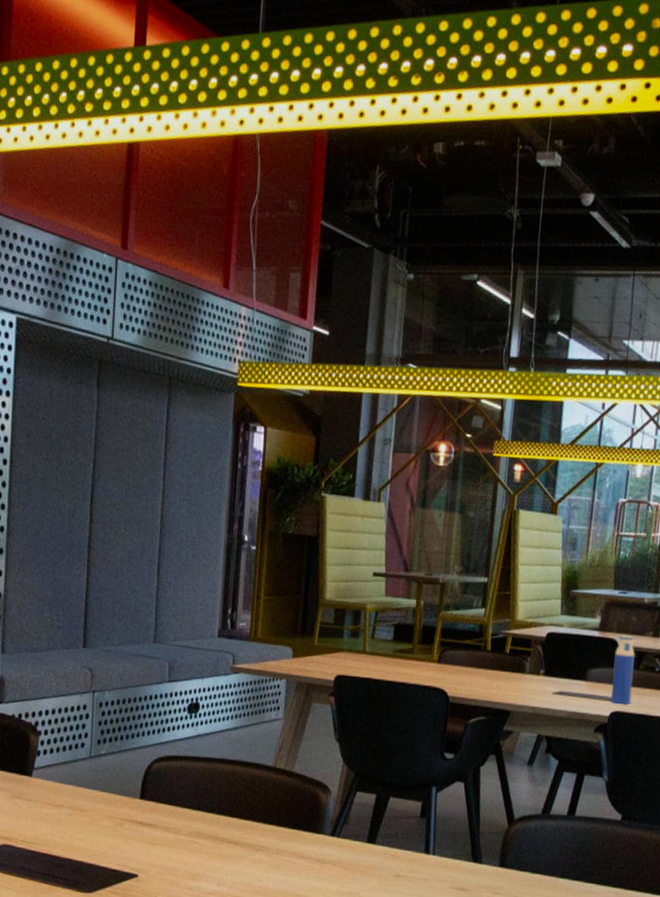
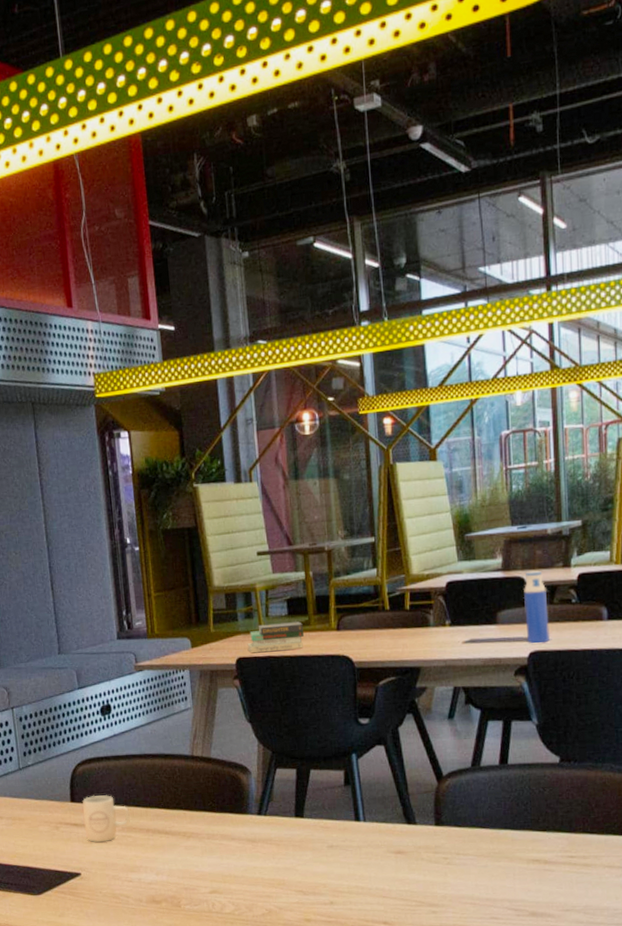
mug: none [149,794,201,845] -> present [82,795,131,842]
books: none [348,645,407,675] -> present [247,621,305,654]

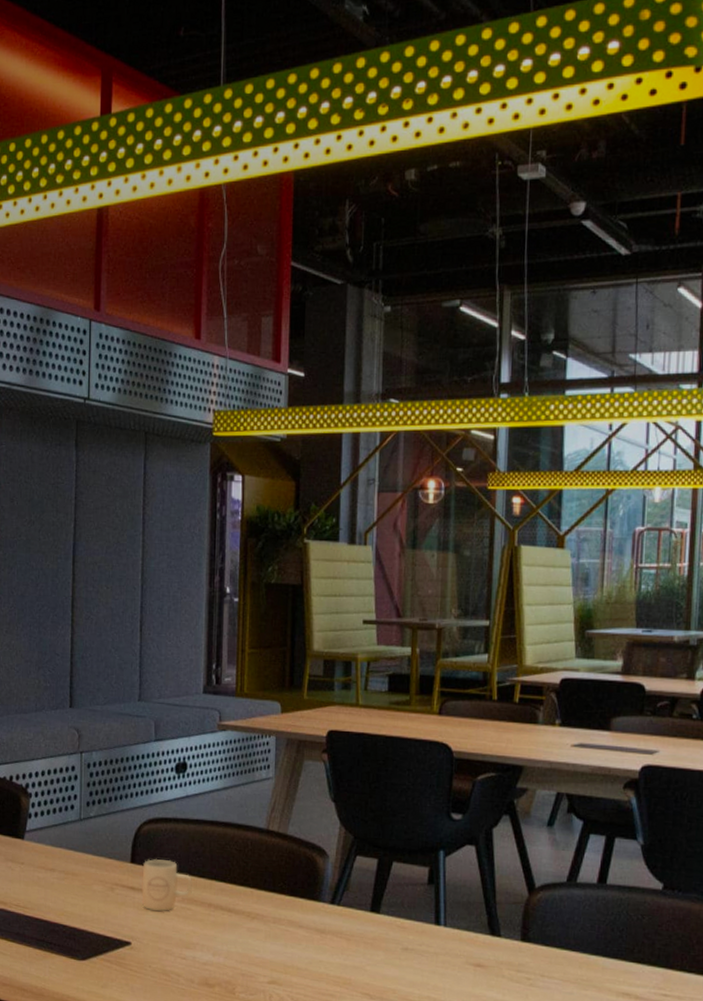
books: present [247,621,305,654] -> none [340,698,404,729]
water bottle: present [523,570,551,643] -> none [641,678,667,757]

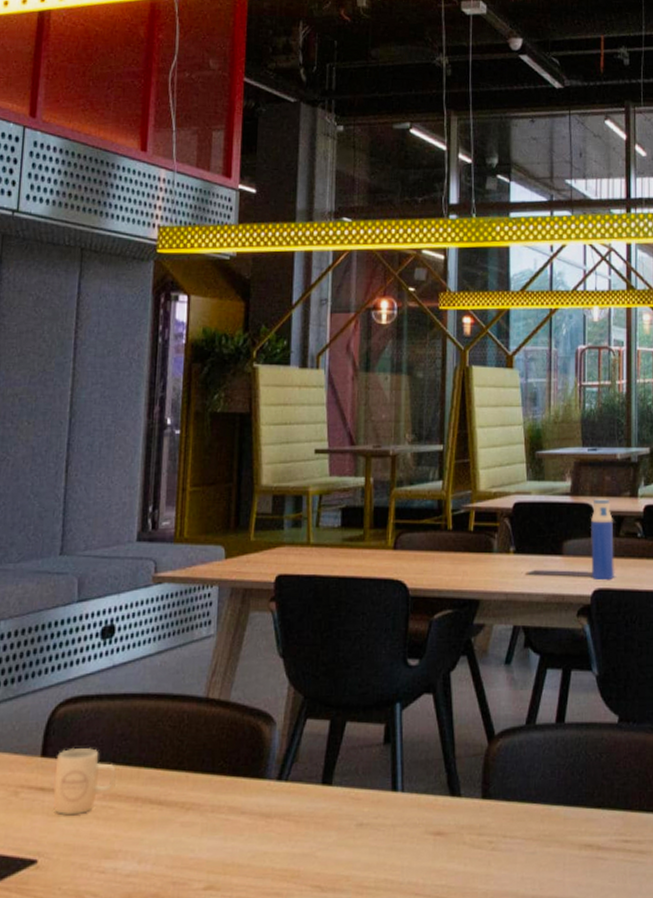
water bottle: none [641,678,667,757] -> present [590,498,615,579]

